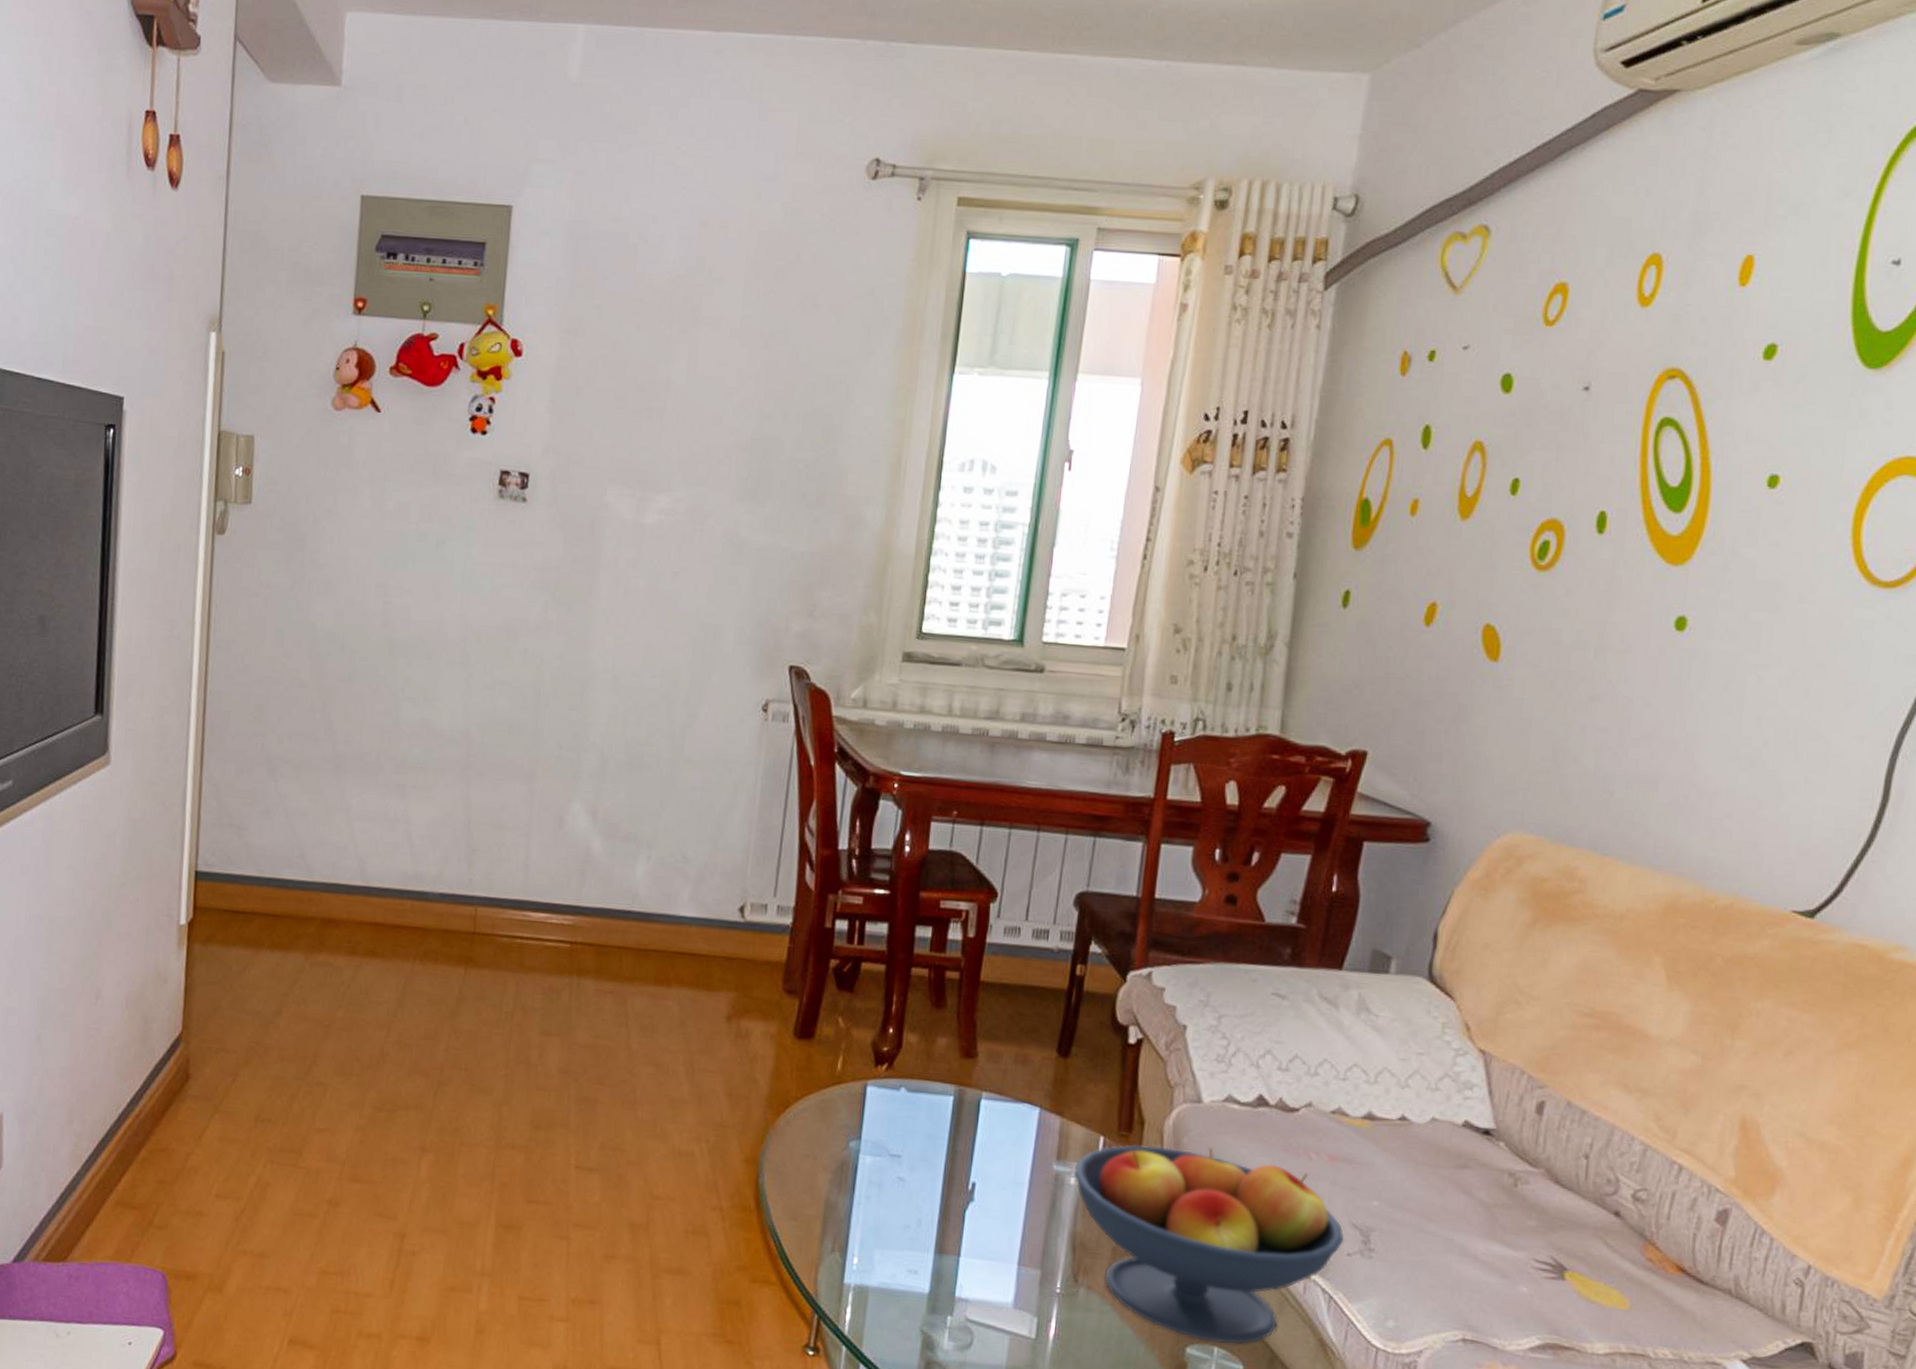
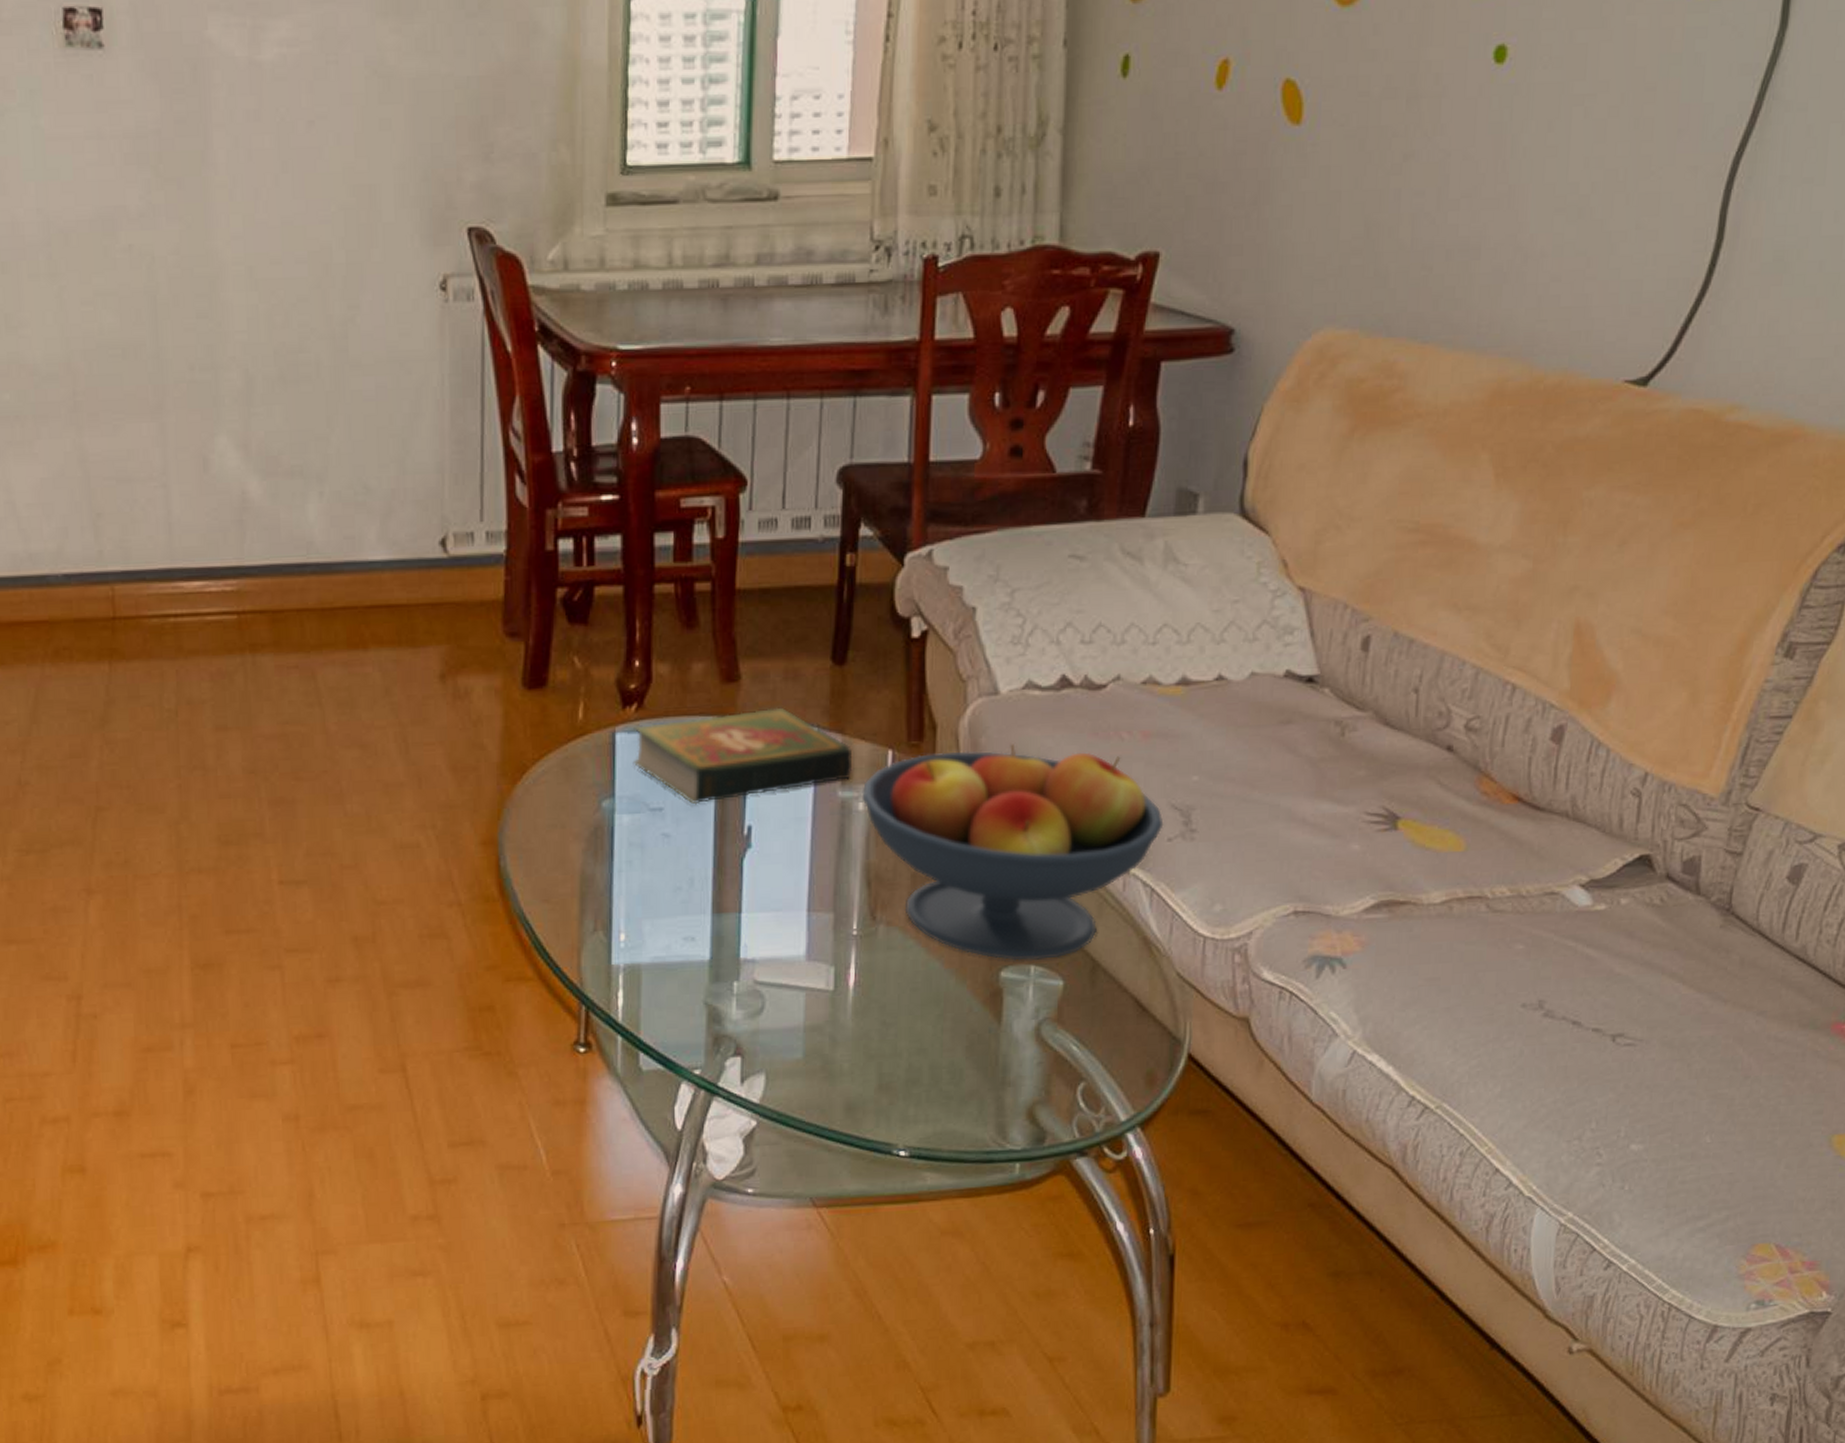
book: none [879,1082,1068,1157] -> present [632,707,853,805]

